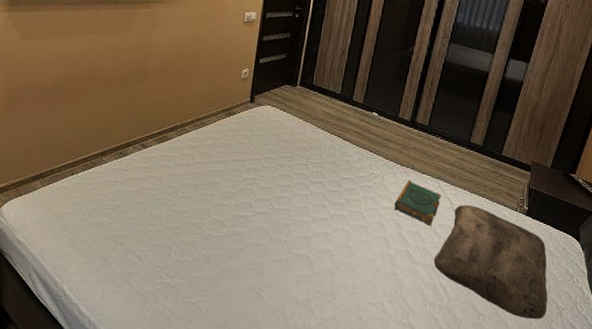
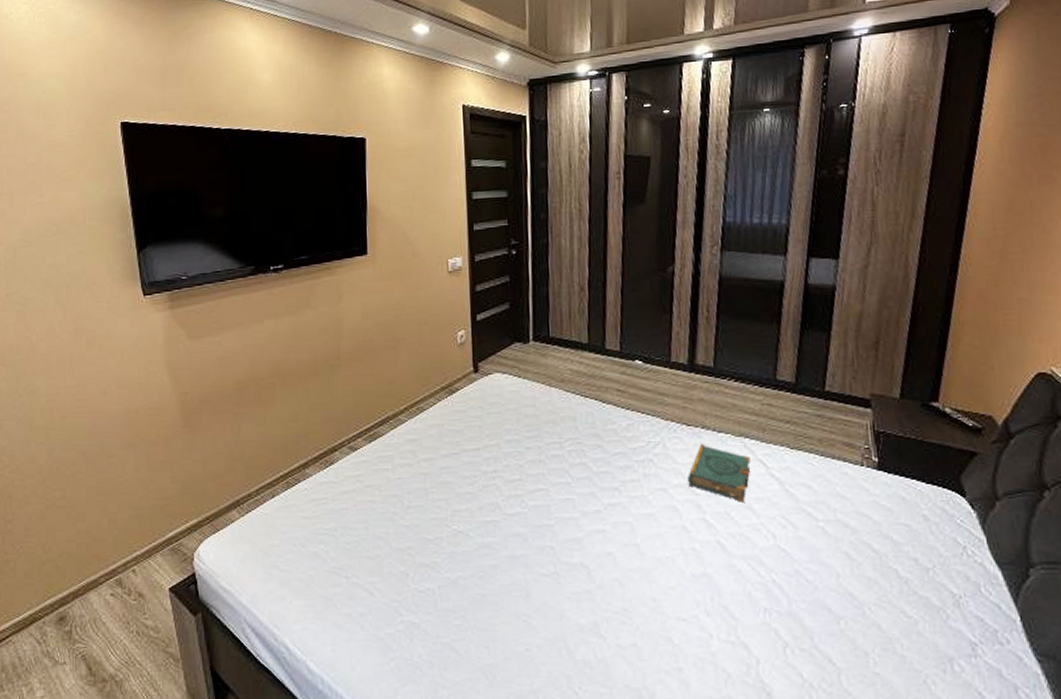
cushion: present [433,204,548,320] -> none [757,466,936,617]

